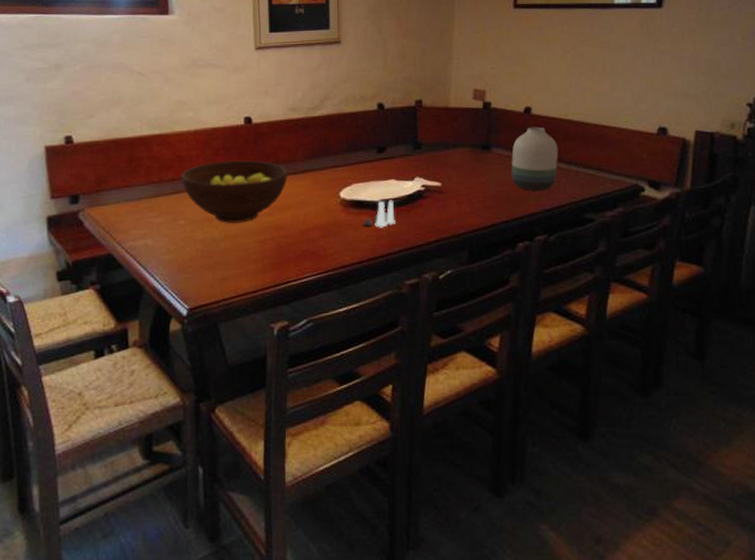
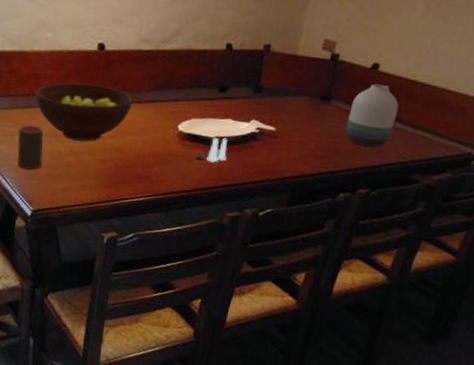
cup: none [165,212,195,262] -> present [17,125,44,170]

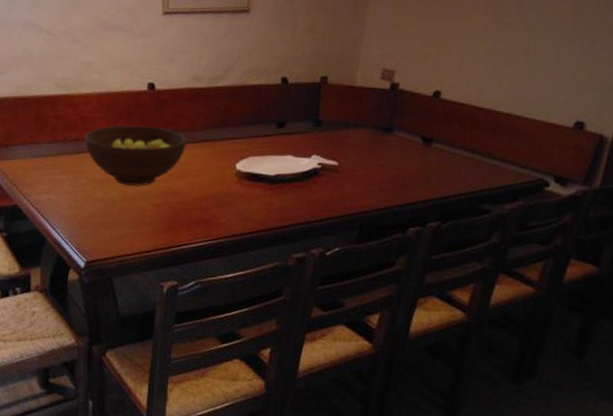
cup: present [17,125,44,170] -> none [67,171,94,218]
salt and pepper shaker set: present [195,138,227,163] -> none [255,175,288,202]
vase: present [345,83,399,148] -> none [410,111,464,178]

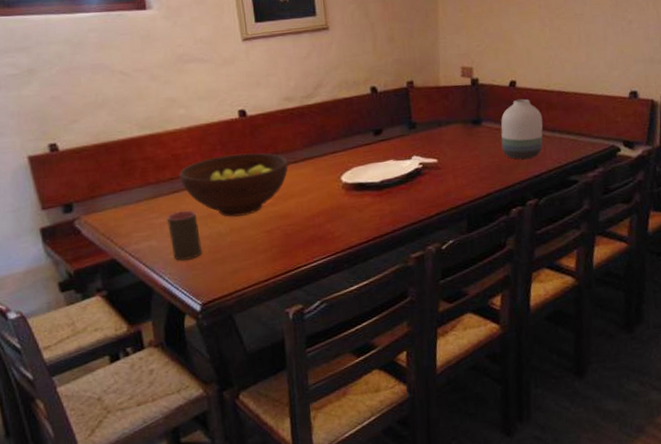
cup: none [67,171,94,218] -> present [167,210,202,261]
vase: none [410,111,464,178] -> present [501,99,543,160]

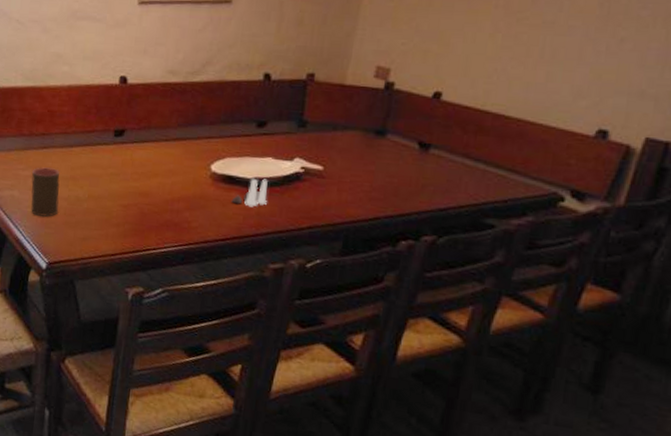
fruit bowl: present [179,152,289,217] -> none [51,120,159,185]
salt and pepper shaker set: none [365,179,397,208] -> present [231,179,268,207]
vase: present [501,99,543,160] -> none [405,114,467,188]

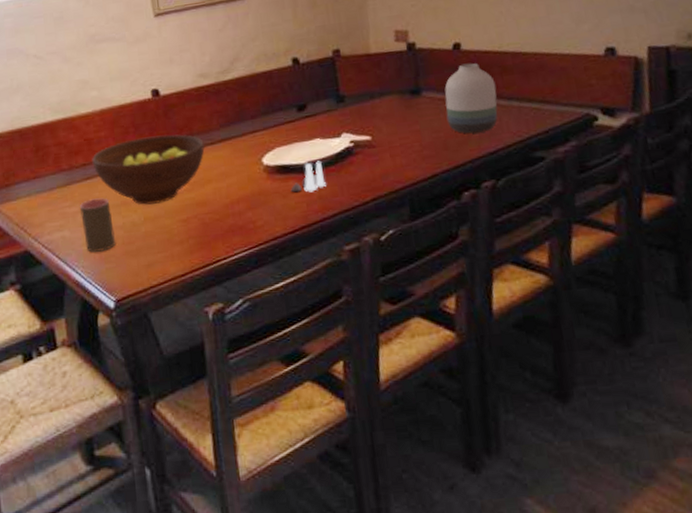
fruit bowl: none [51,120,159,185] -> present [92,134,205,205]
vase: none [405,114,467,188] -> present [444,63,498,134]

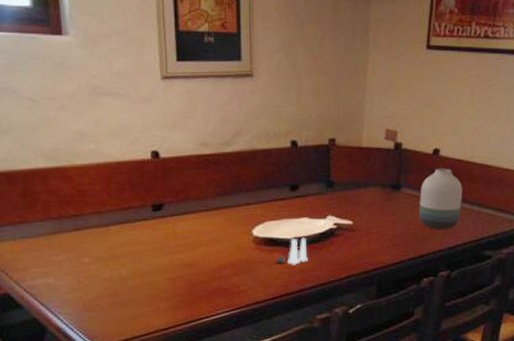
cup: present [80,198,115,253] -> none [67,250,101,301]
fruit bowl: present [92,134,205,205] -> none [84,196,199,261]

